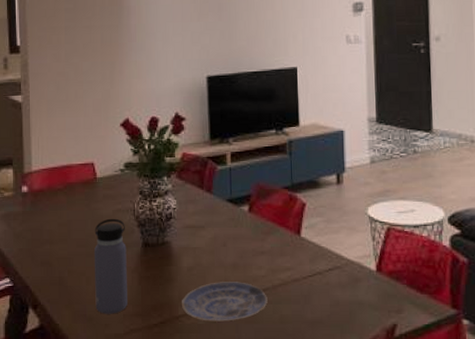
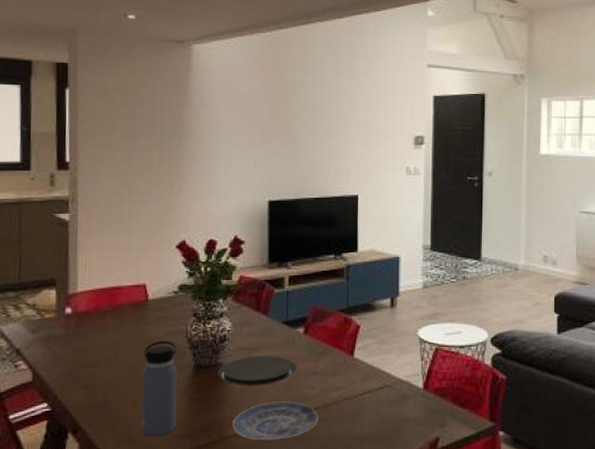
plate: none [166,234,244,265] -> present [218,355,297,386]

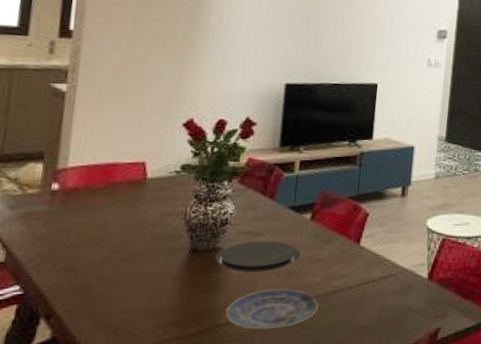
water bottle: present [141,340,177,437] -> none [124,222,173,324]

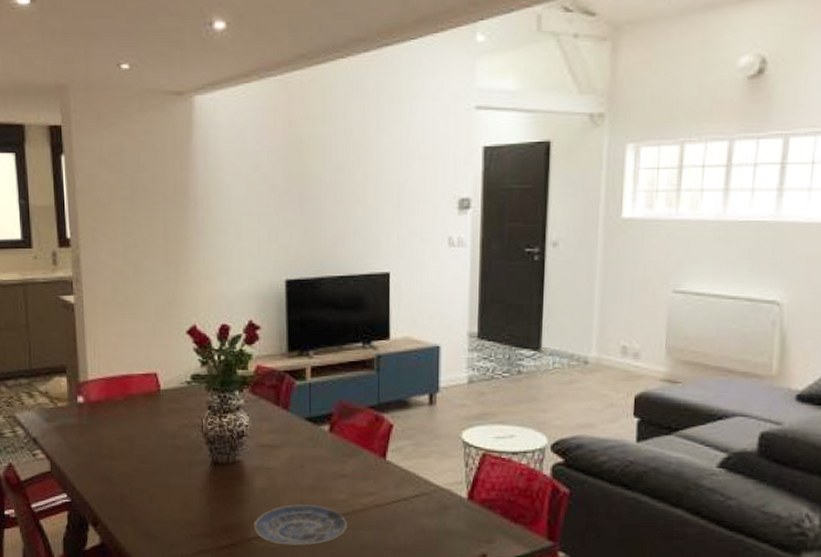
plate: present [215,240,301,272] -> none [237,454,323,487]

